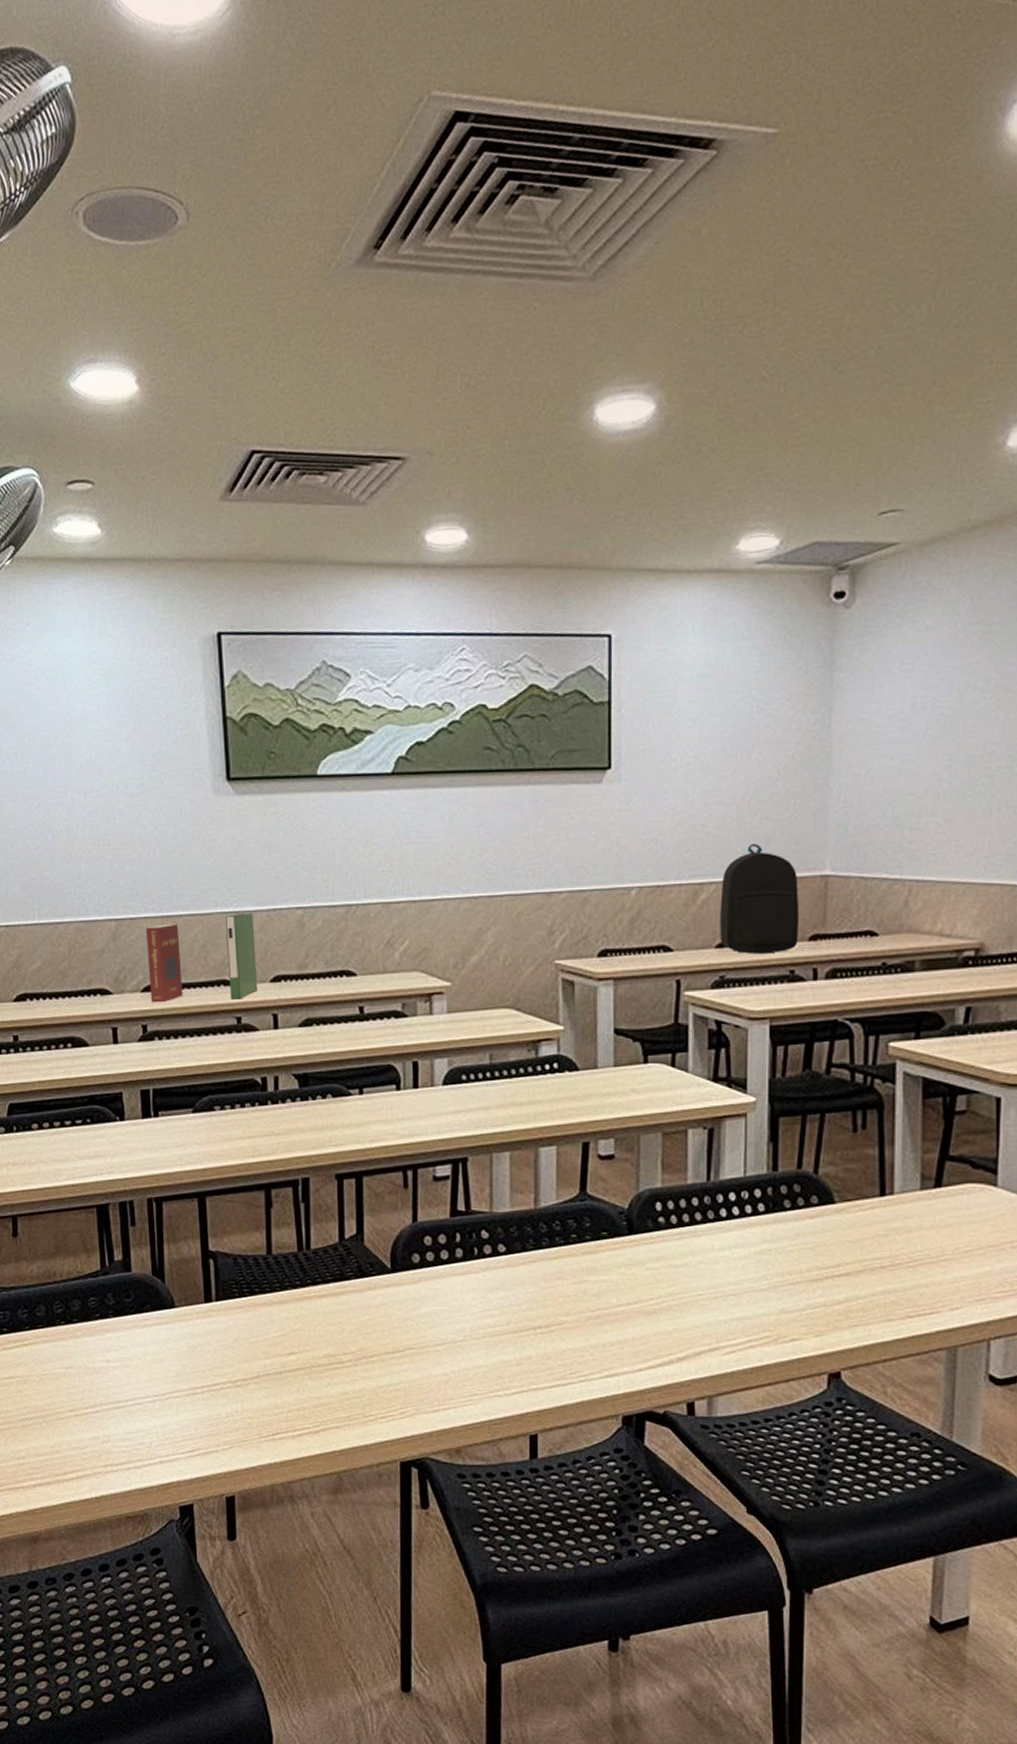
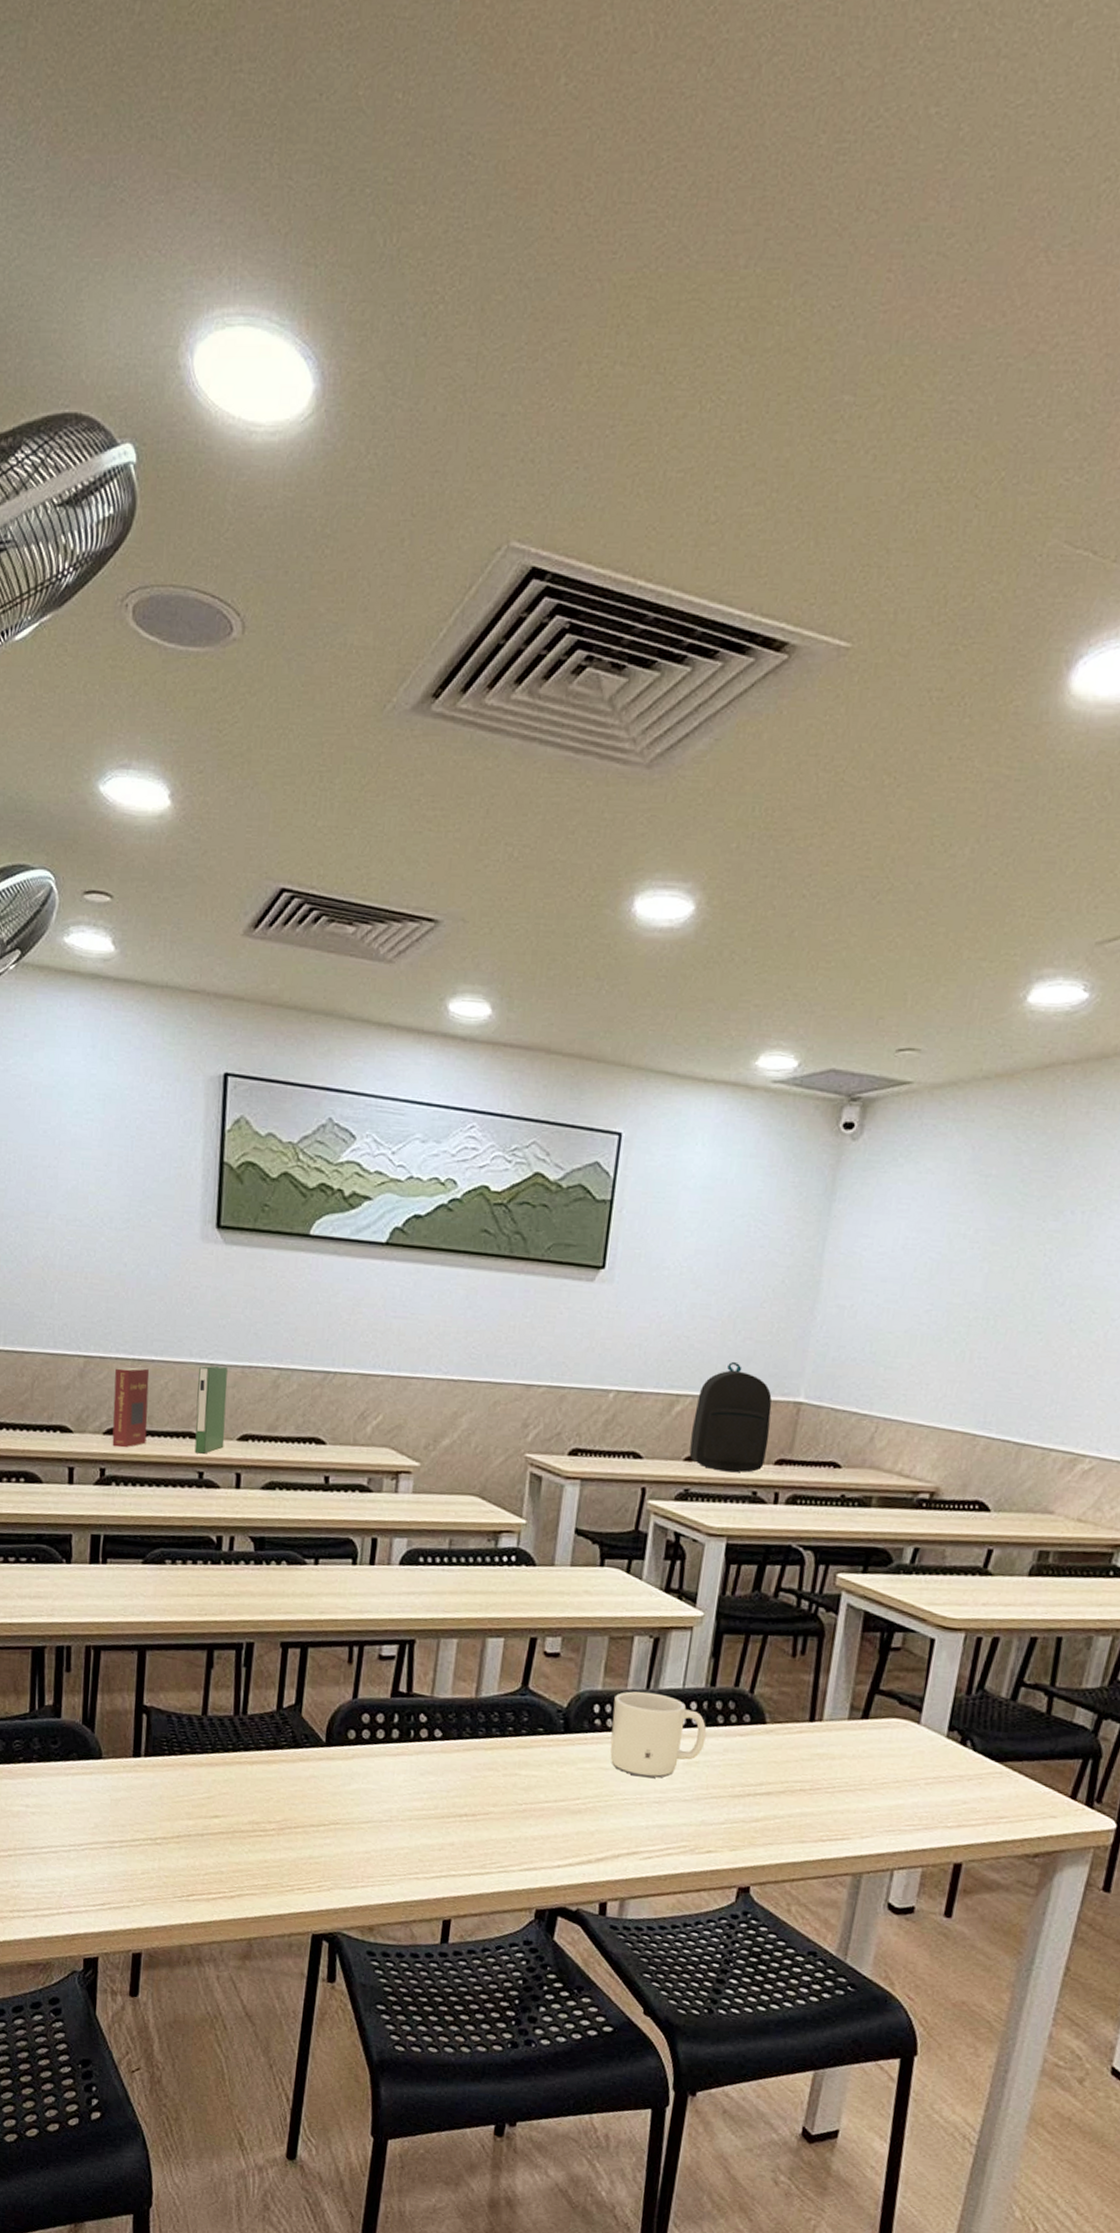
mug: none [675,1184,775,1271] -> present [610,1691,707,1778]

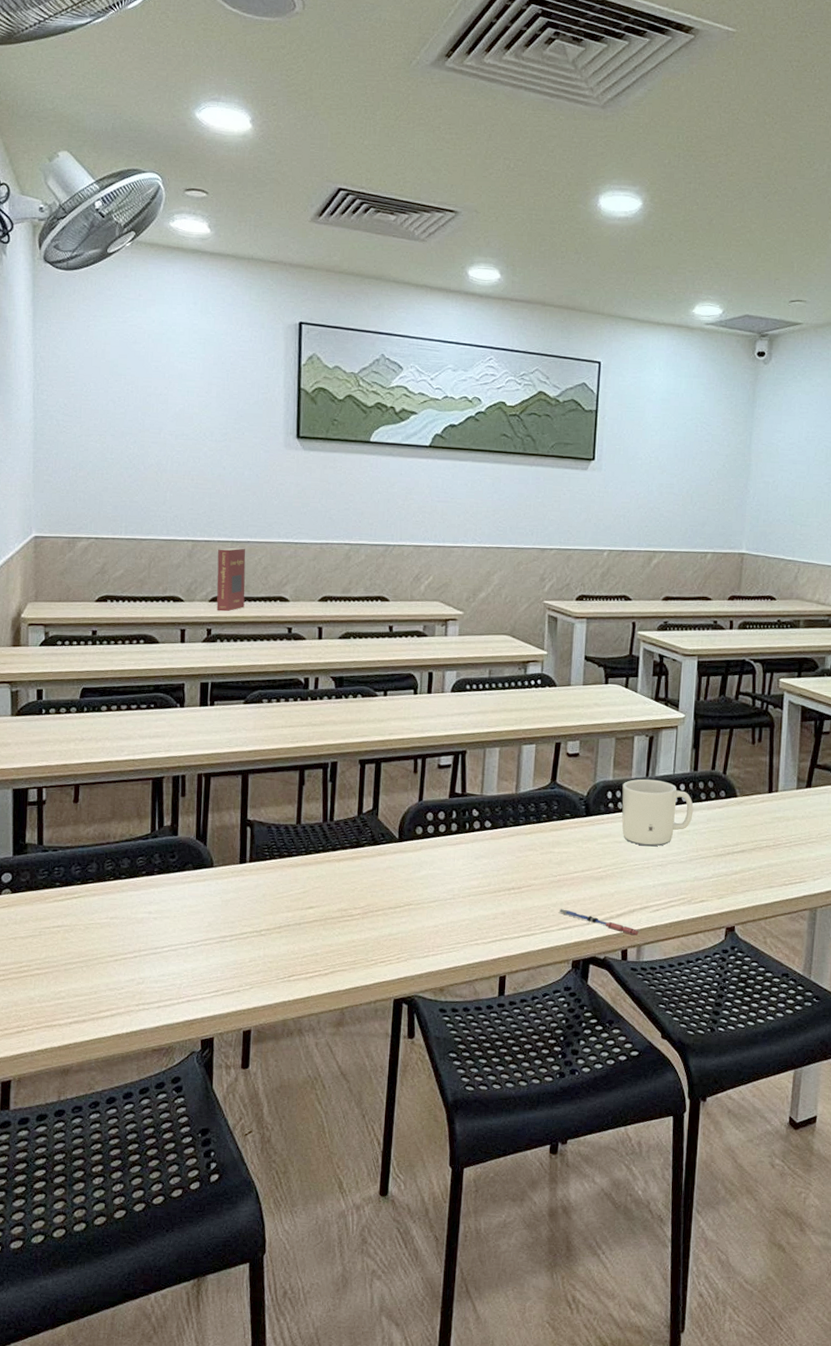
binder: present [194,1366,228,1454] -> none [284,544,309,613]
pen: none [522,1845,624,1887] -> present [559,909,639,936]
backpack: present [689,1361,772,1473] -> none [666,525,723,607]

